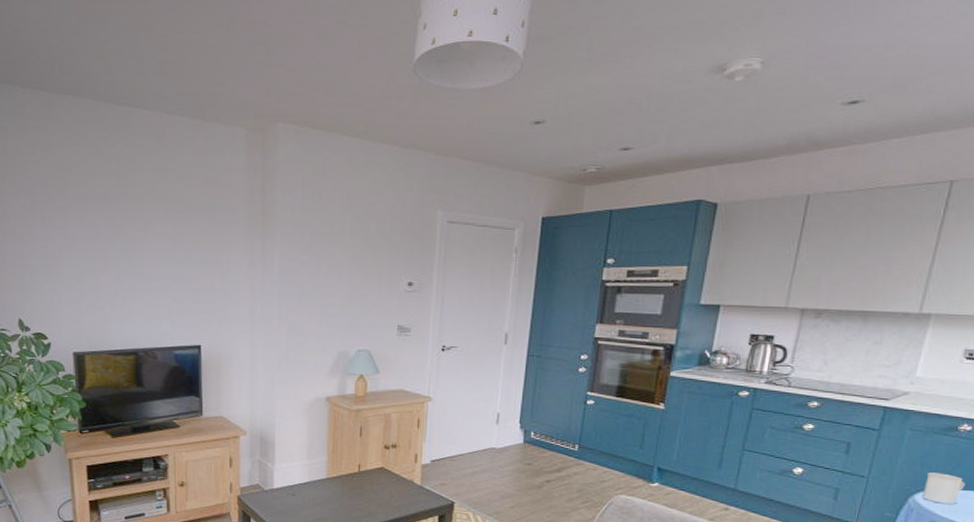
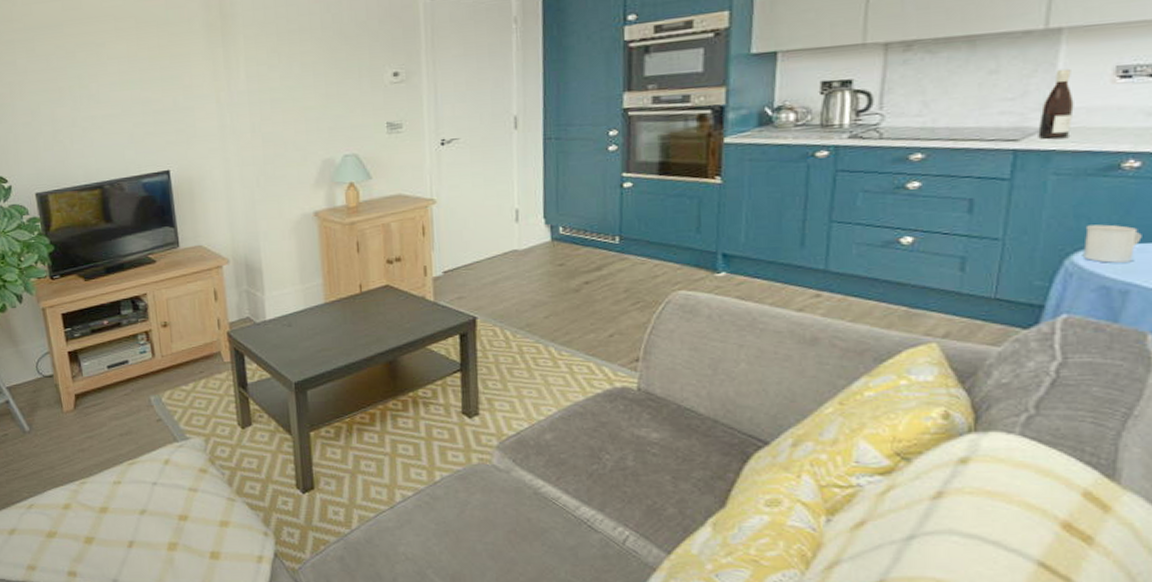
bottle: none [903,346,933,402] -> present [1038,68,1074,140]

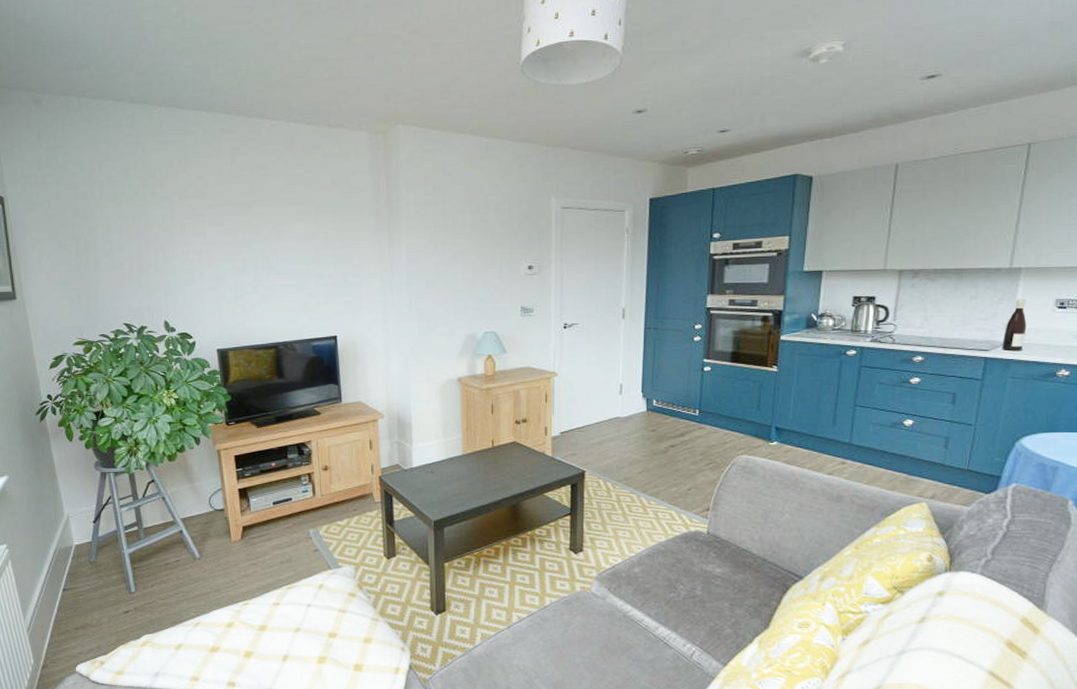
mug: present [1083,224,1142,264] -> none [1029,417,1068,447]

